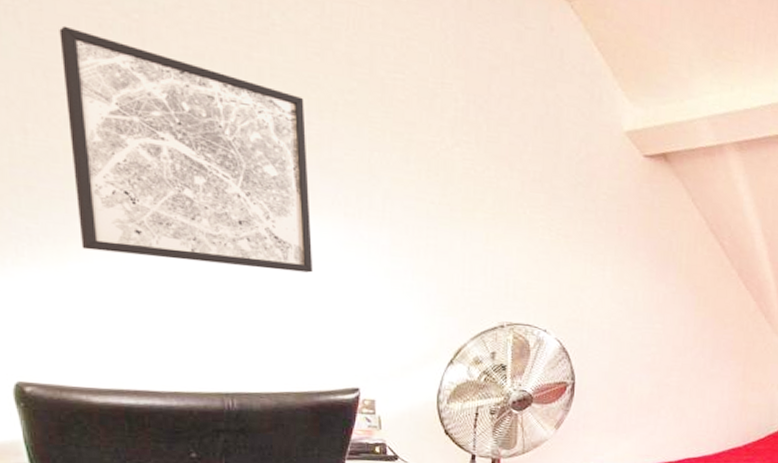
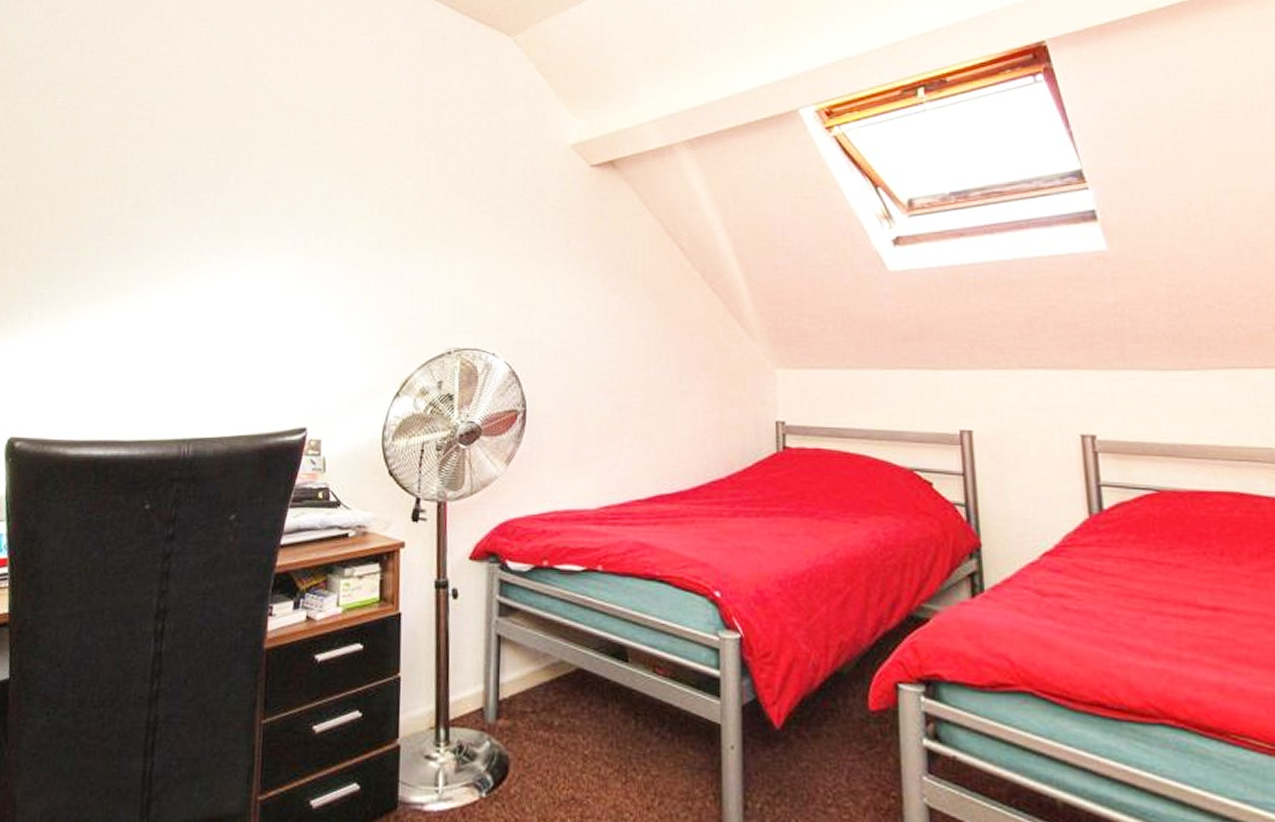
wall art: present [59,25,314,273] -> none [80,122,276,313]

